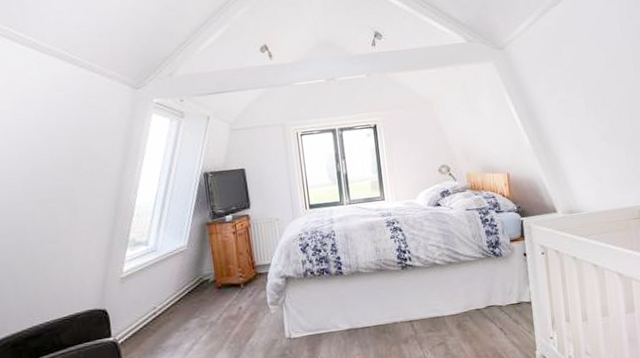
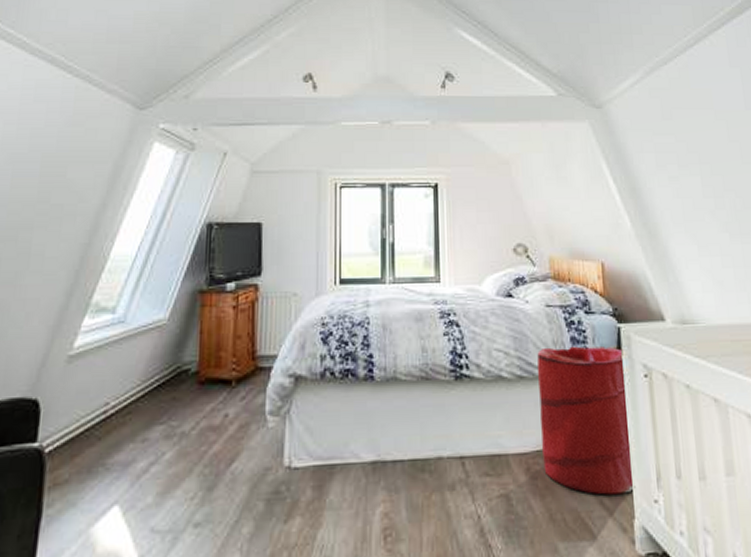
laundry hamper: none [461,235,537,337] -> present [537,346,636,495]

